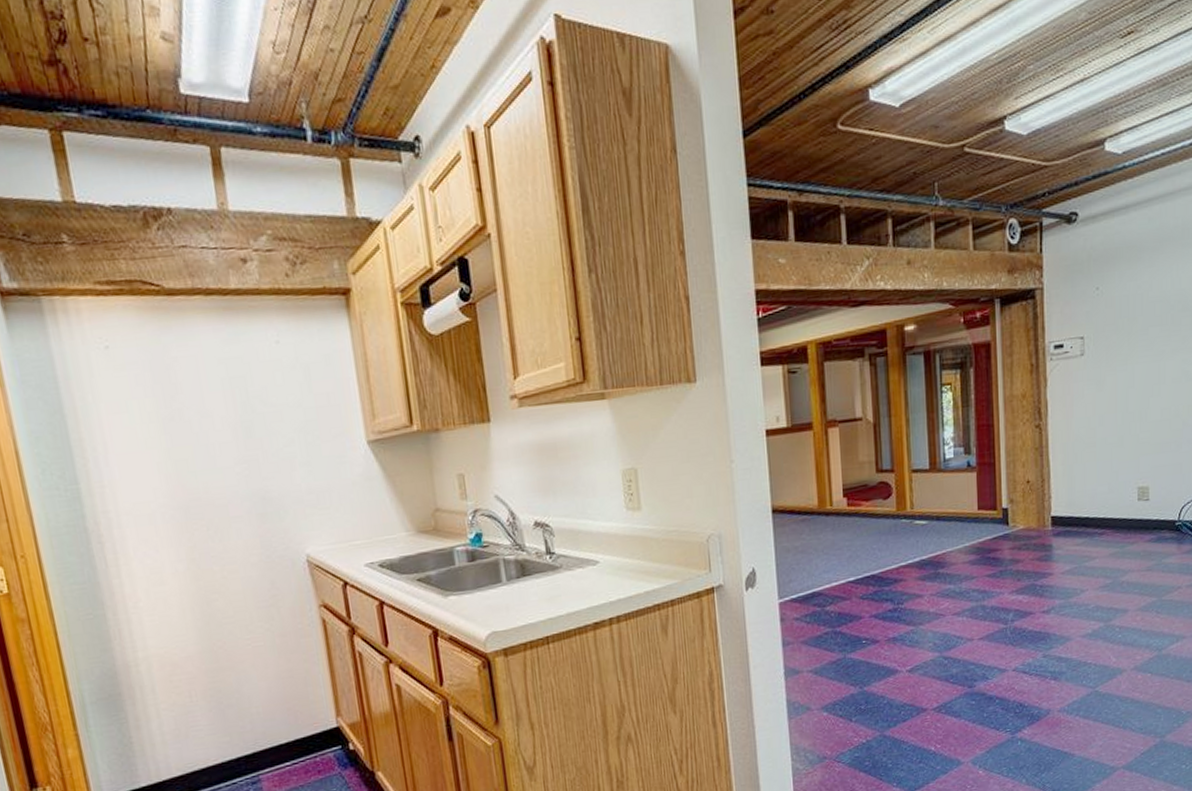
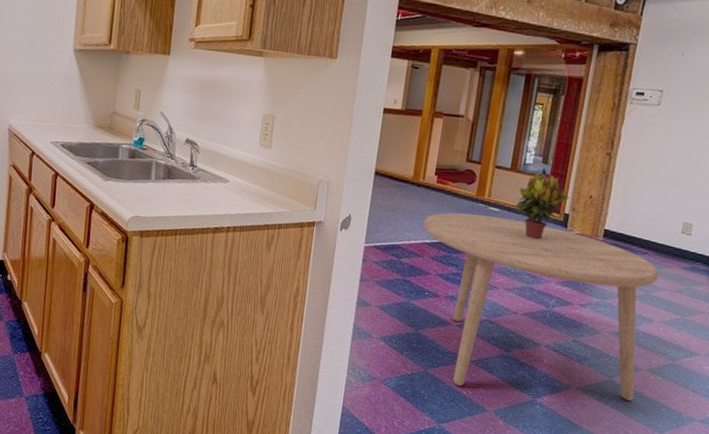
dining table: none [842,528,1124,743] -> present [423,212,660,401]
potted plant: none [943,465,1005,548] -> present [514,172,570,240]

